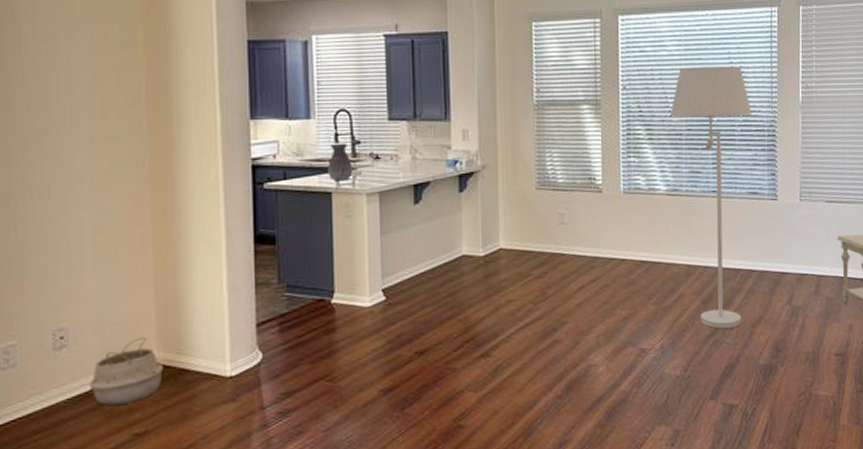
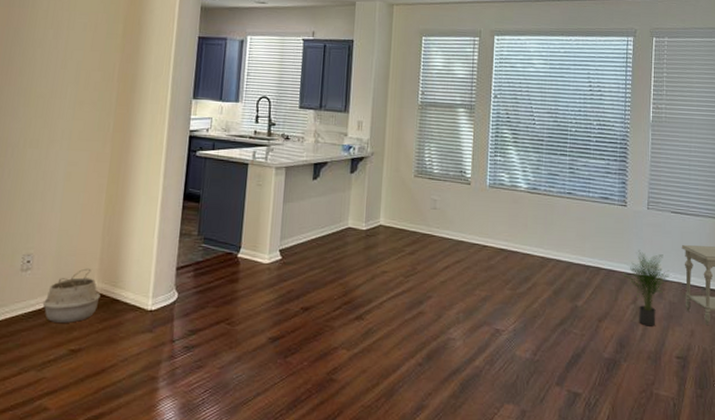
vase: present [327,143,354,181] -> none [246,124,268,155]
floor lamp: present [670,66,753,329] -> none [534,83,607,320]
potted plant: none [775,246,826,326] -> present [622,249,670,326]

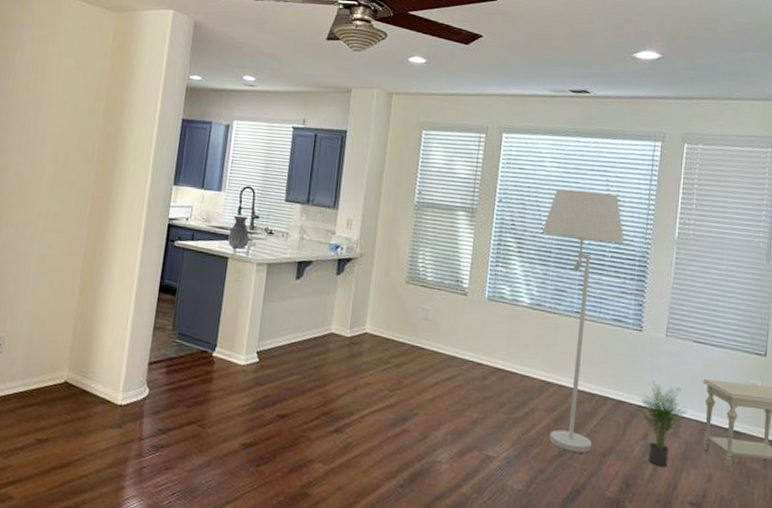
woven basket: present [42,268,101,323] -> none [11,356,70,412]
vase: none [246,124,268,155] -> present [227,215,250,250]
floor lamp: none [534,83,607,320] -> present [542,189,625,453]

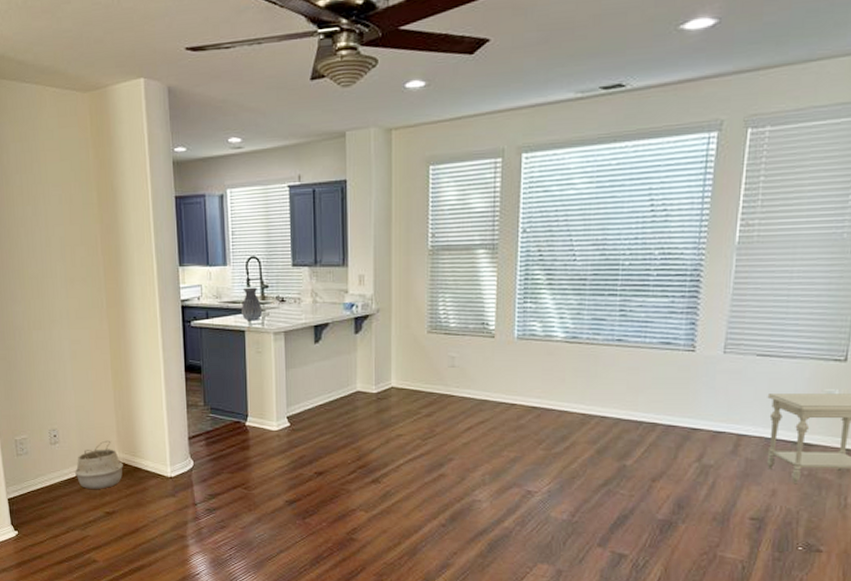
woven basket: none [11,356,70,412] -> present [74,440,123,489]
floor lamp: present [542,189,625,453] -> none [575,203,673,480]
potted plant: present [632,380,688,467] -> none [684,401,749,486]

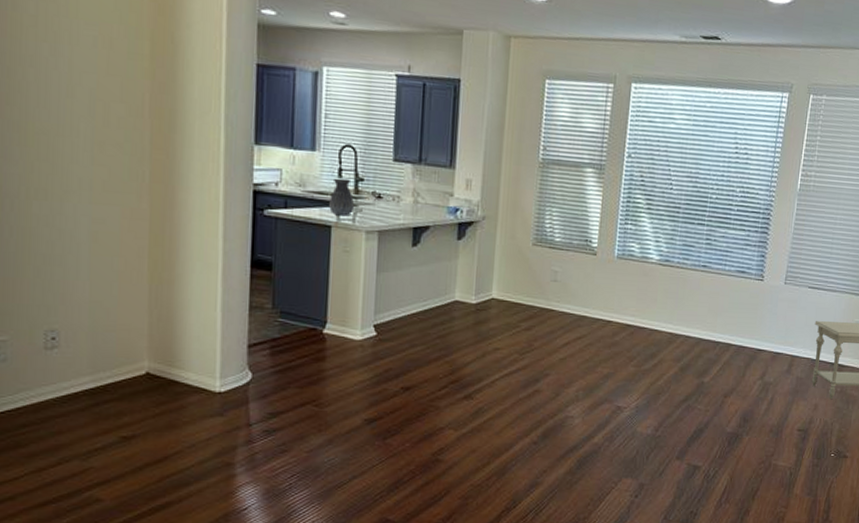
woven basket: present [74,440,123,489] -> none [78,346,154,407]

